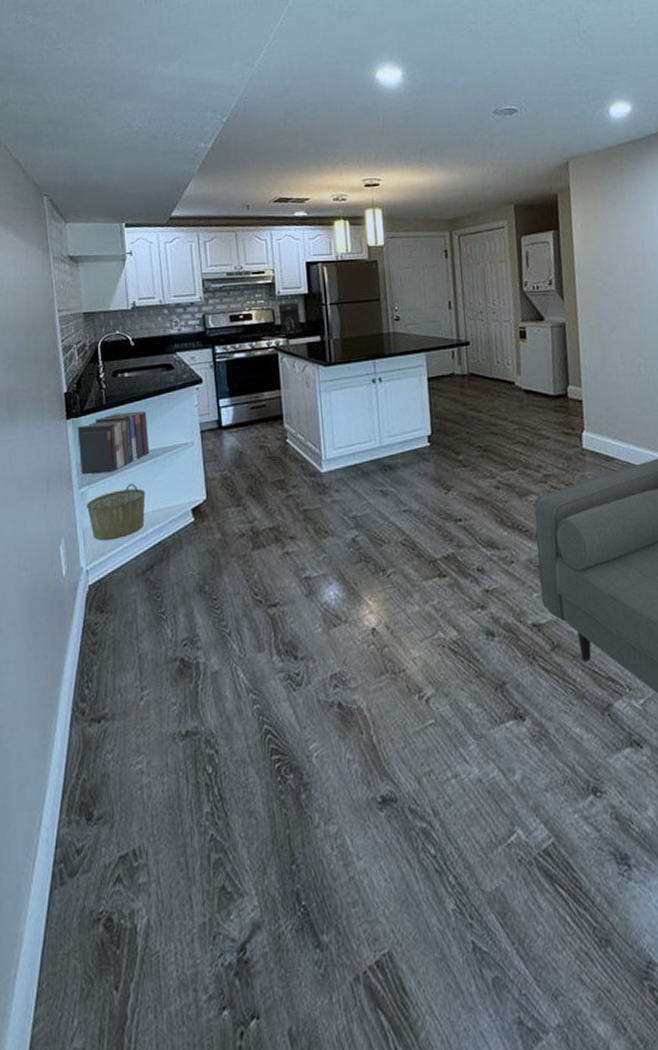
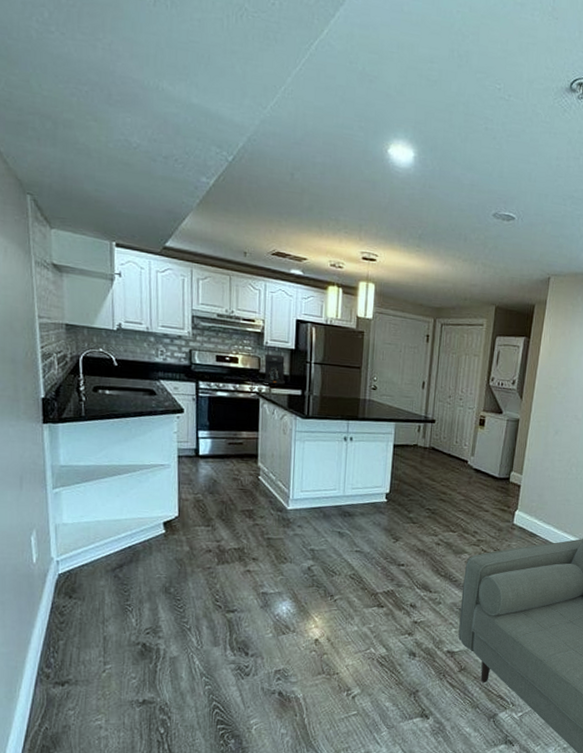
books: present [77,411,150,474] -> none [54,426,127,479]
basket: present [87,483,146,540] -> none [60,491,120,538]

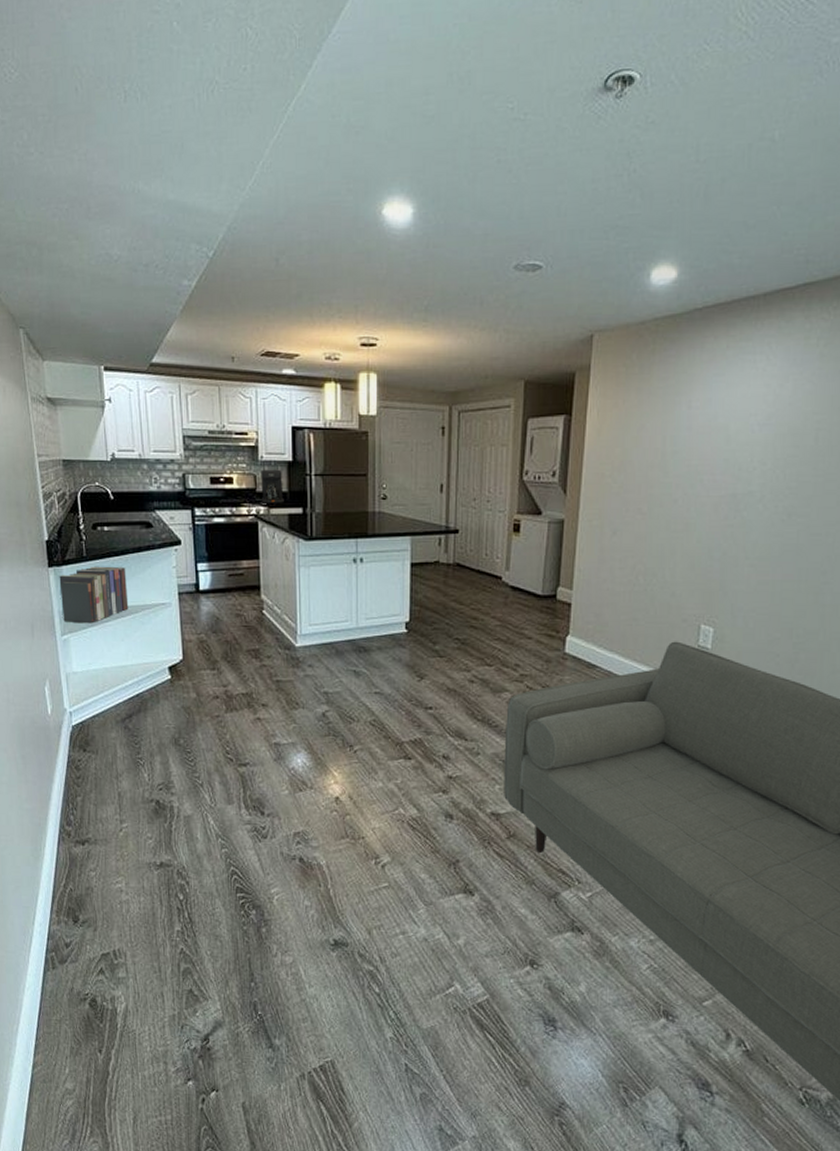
books: none [54,426,127,479] -> present [59,566,129,624]

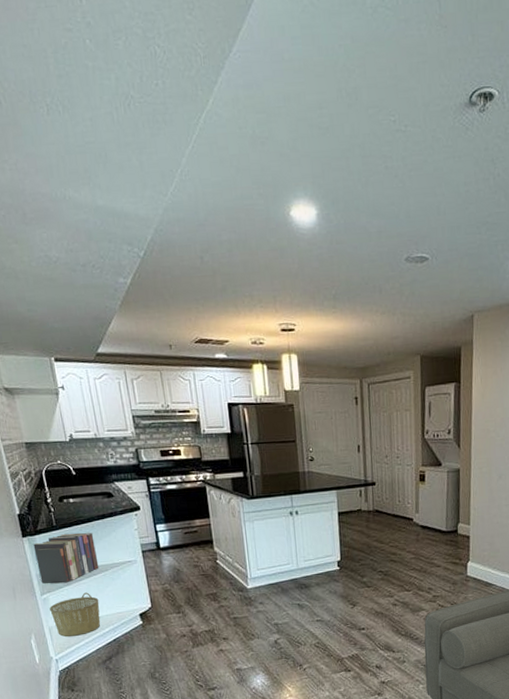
basket: none [69,636,125,686] -> present [49,592,101,637]
coffee maker: present [260,469,284,503] -> none [204,440,227,470]

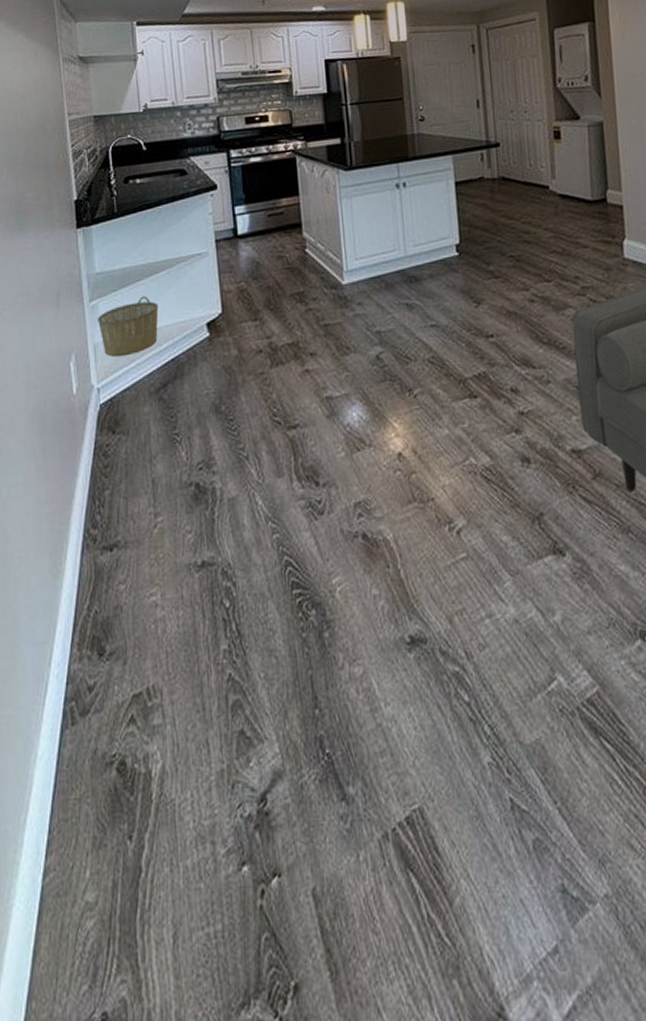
books: present [33,533,99,584] -> none [88,219,163,286]

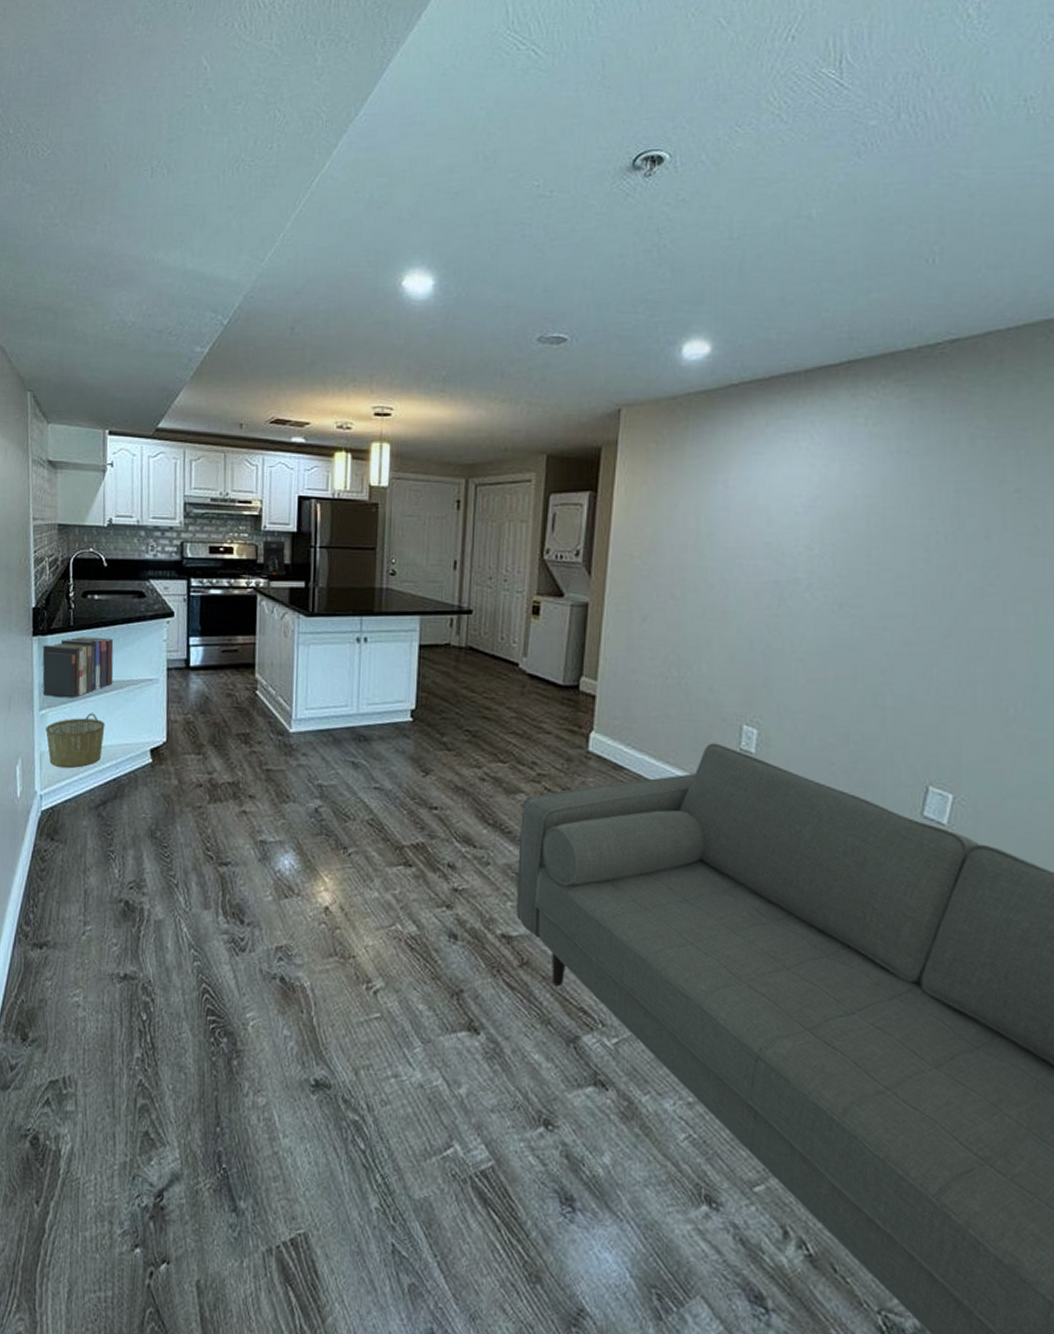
books: none [88,219,163,286] -> present [42,636,114,699]
coffee maker: none [296,102,321,138] -> present [261,540,286,576]

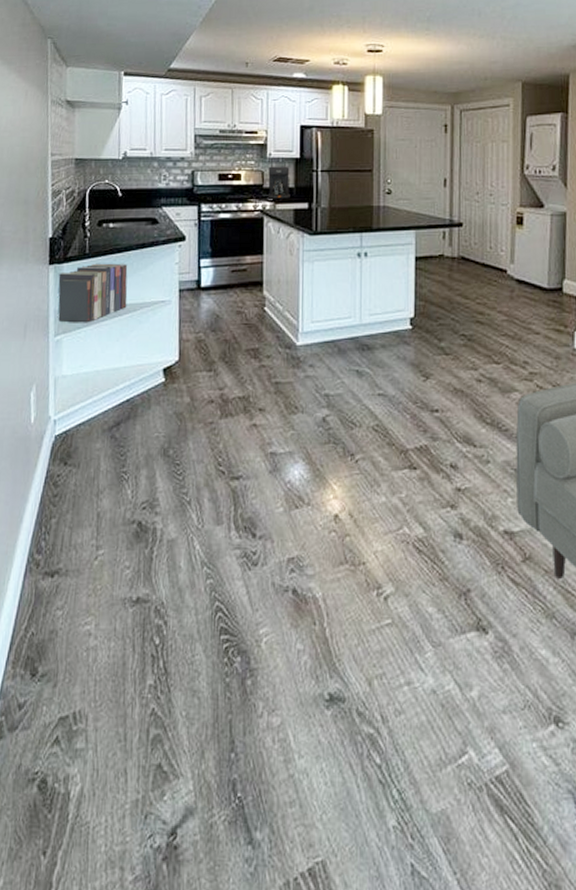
basket: present [46,713,105,768] -> none [60,336,119,391]

